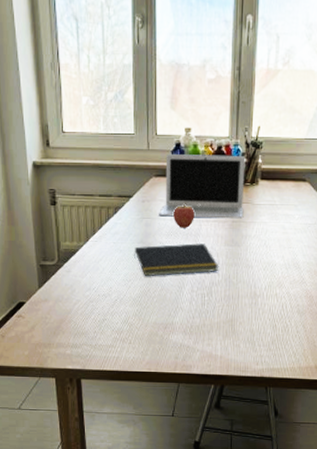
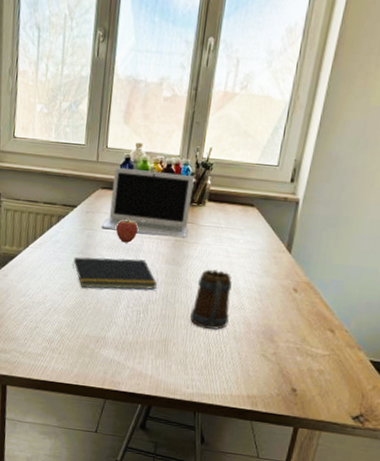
mug: none [254,246,292,305] -> present [190,269,232,330]

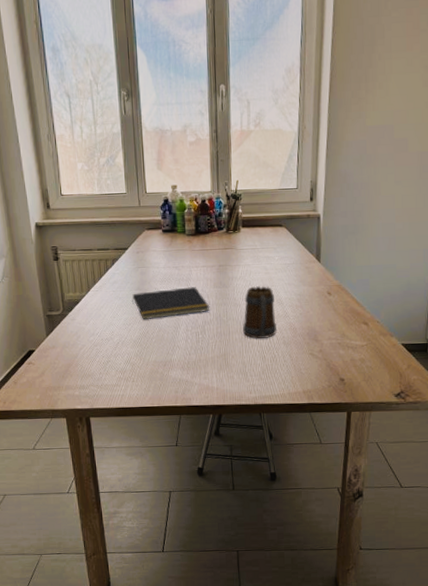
laptop: present [102,168,195,239] -> none [152,207,228,265]
fruit: present [116,216,138,243] -> none [166,251,185,274]

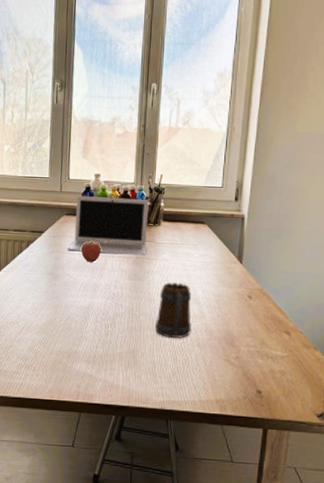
notepad: present [131,287,210,319] -> none [42,276,123,306]
laptop: none [152,207,228,265] -> present [68,196,149,256]
fruit: none [166,251,185,274] -> present [81,238,101,262]

